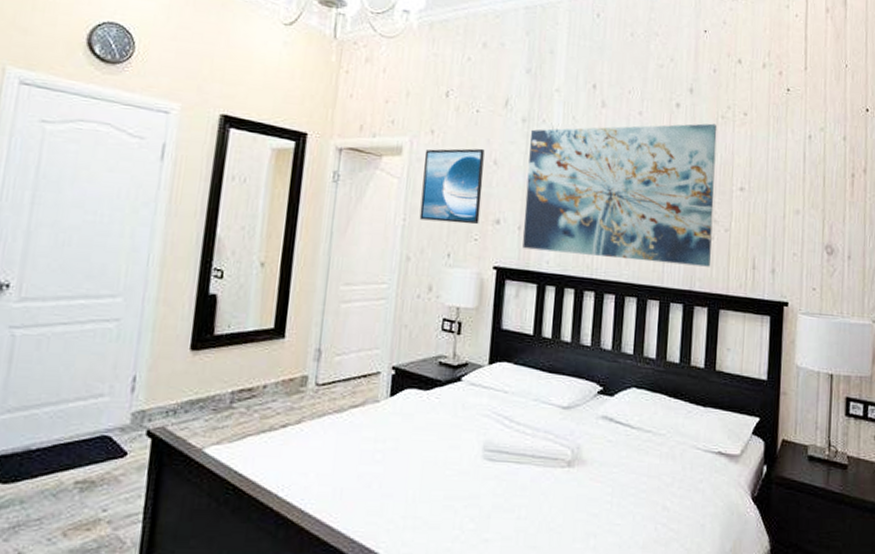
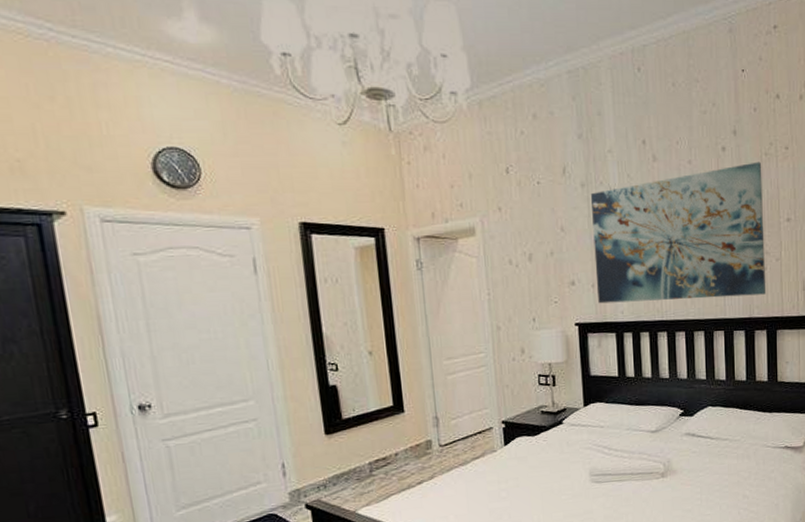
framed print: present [419,148,485,225] -> none [496,218,556,292]

